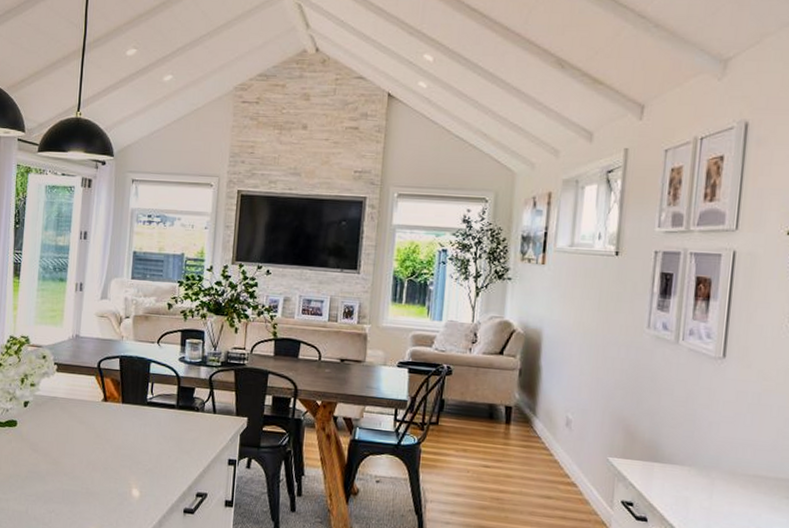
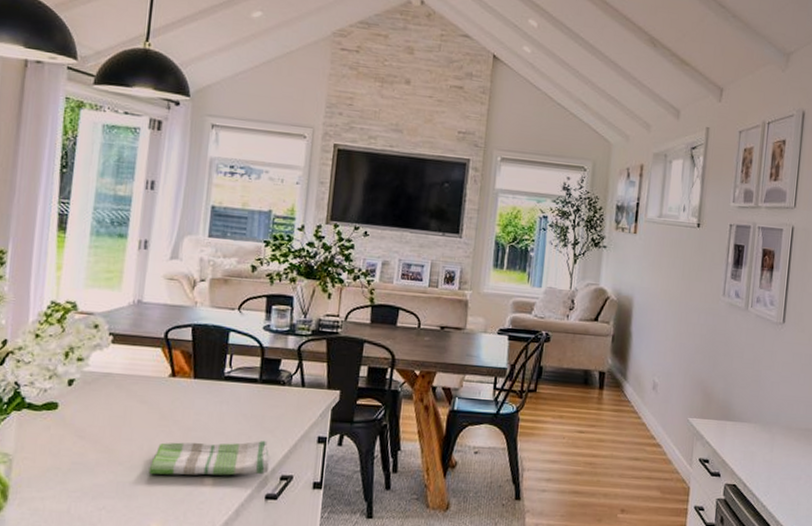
dish towel: none [87,458,187,490] -> present [148,440,269,476]

